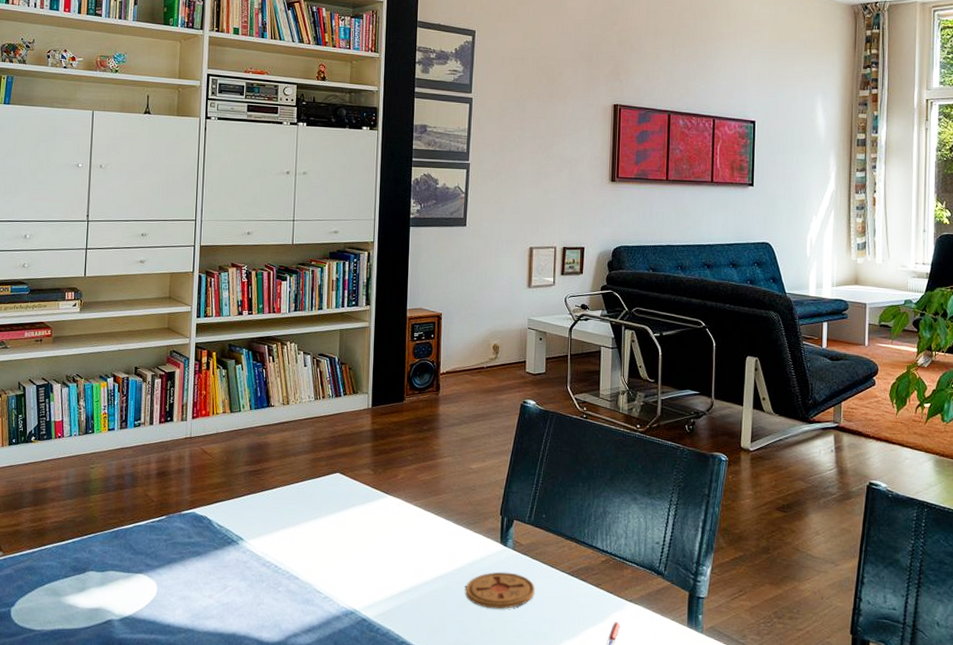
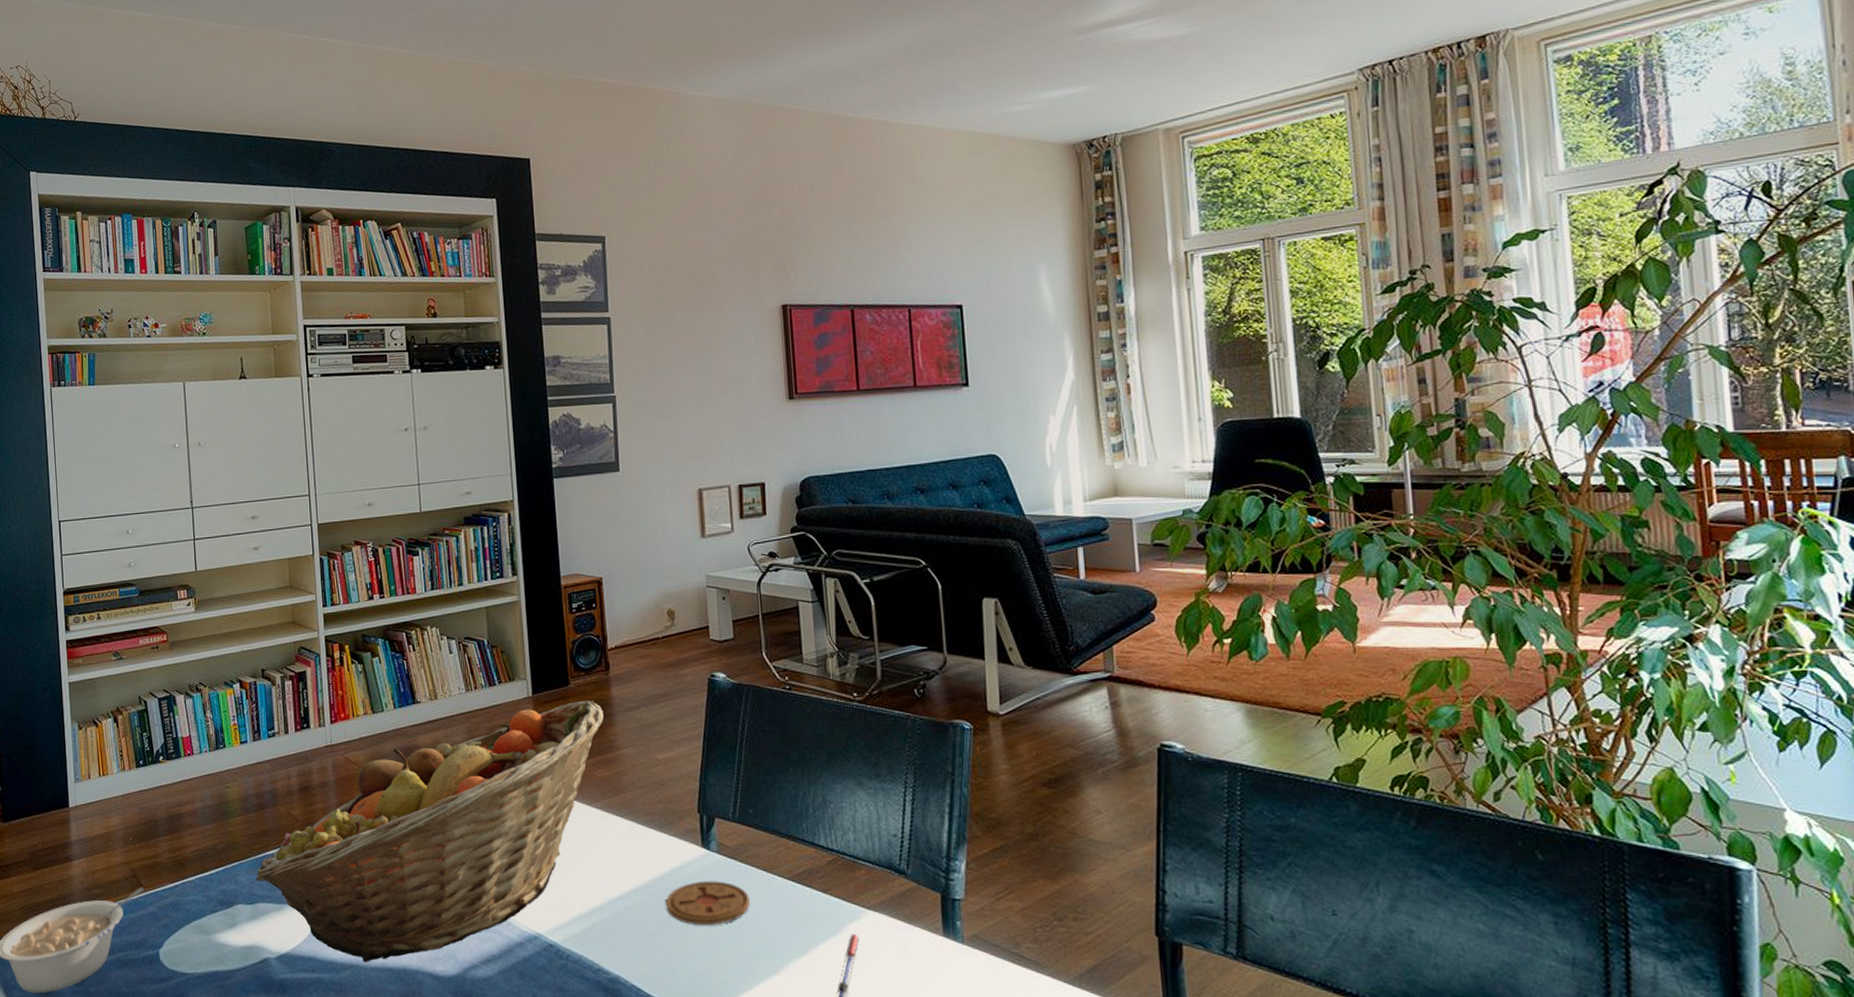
fruit basket: none [108,415,431,627] -> present [256,700,604,962]

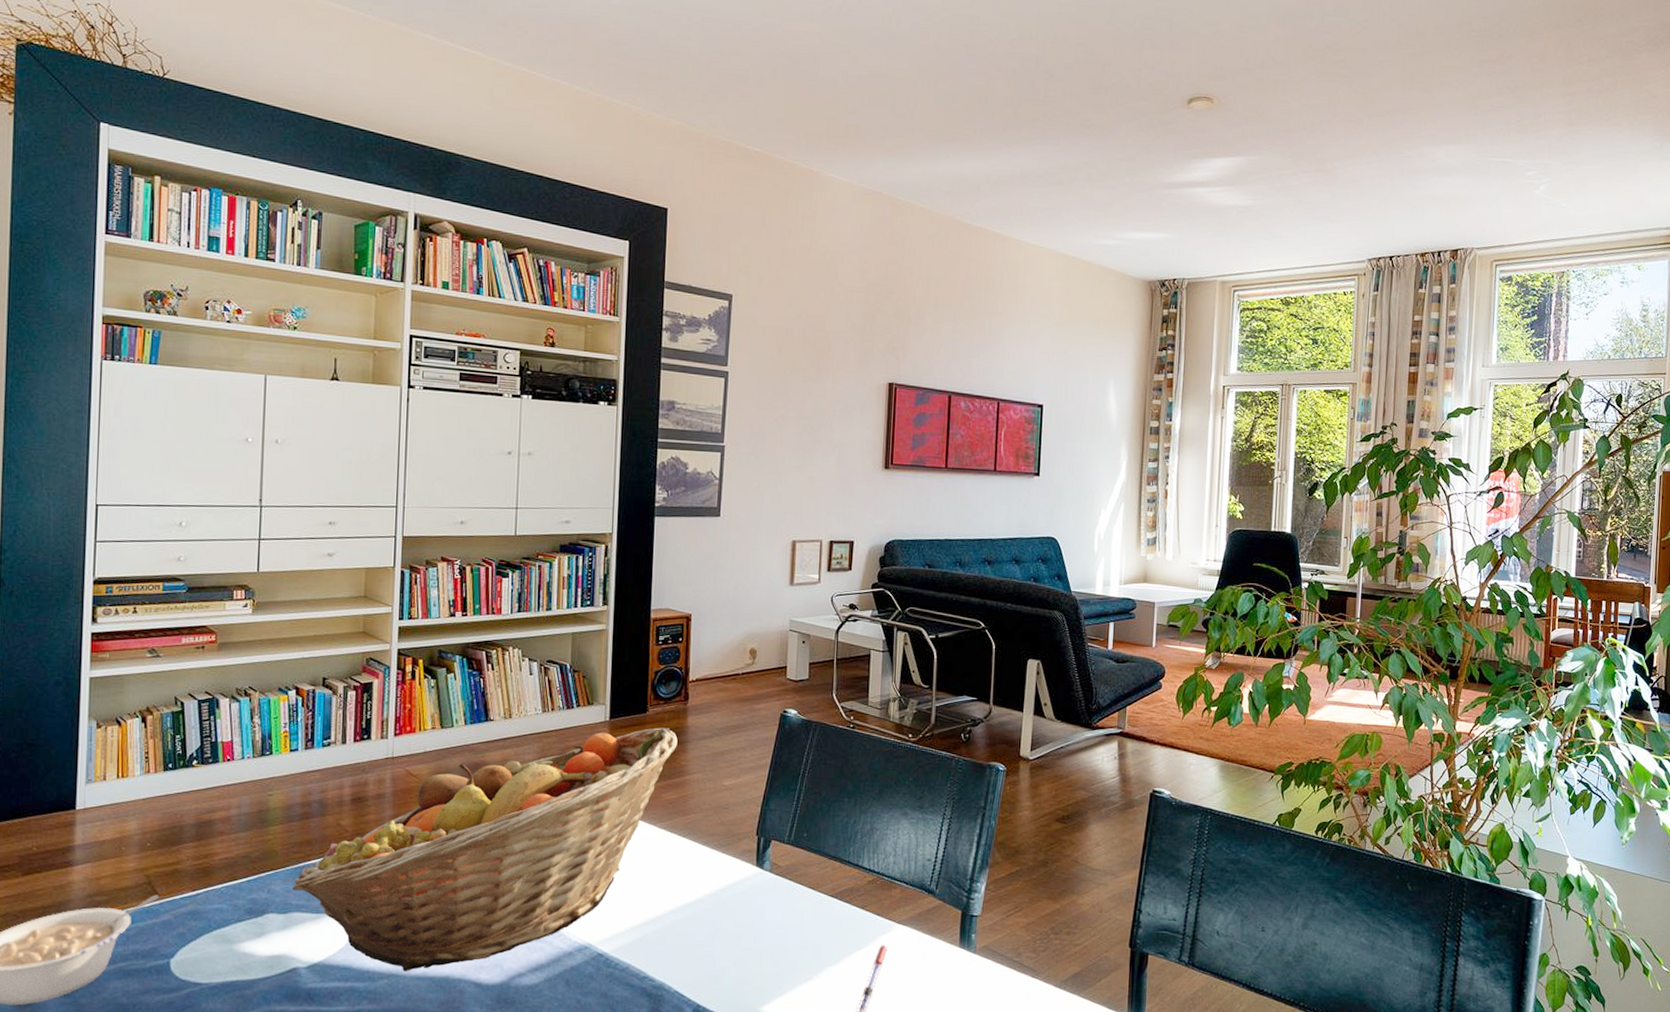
coaster: present [665,880,750,926] -> none [715,896,794,937]

